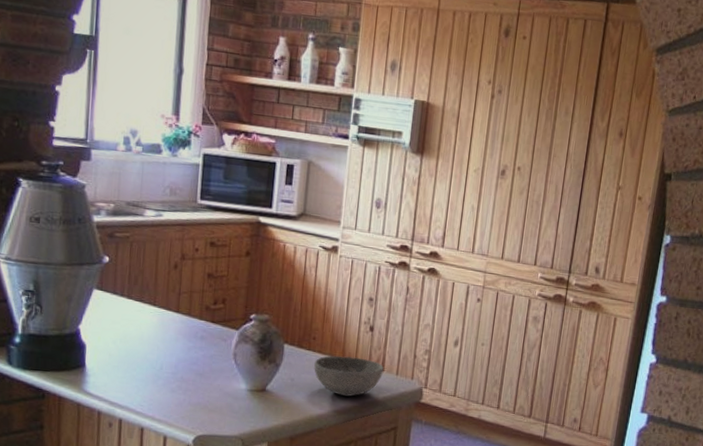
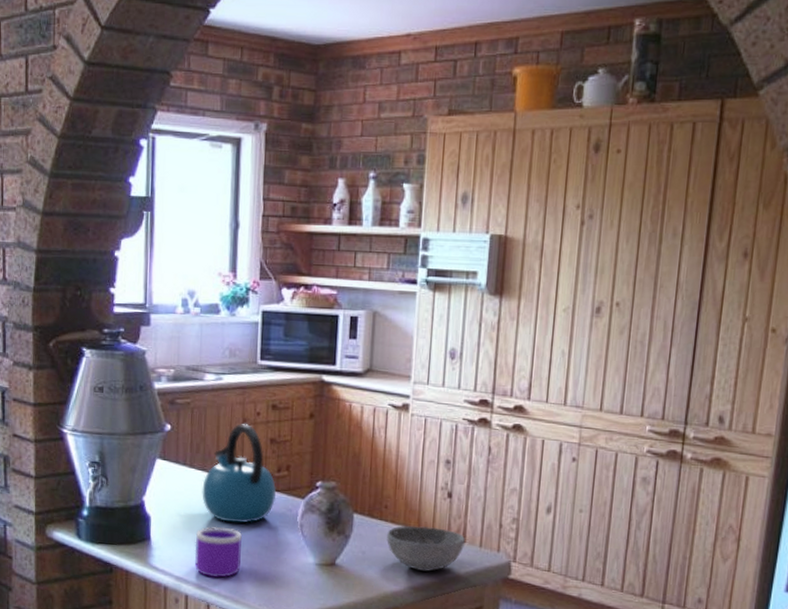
mug: none [130,354,177,403] -> present [194,526,242,578]
kettle: none [139,258,213,352] -> present [202,424,277,523]

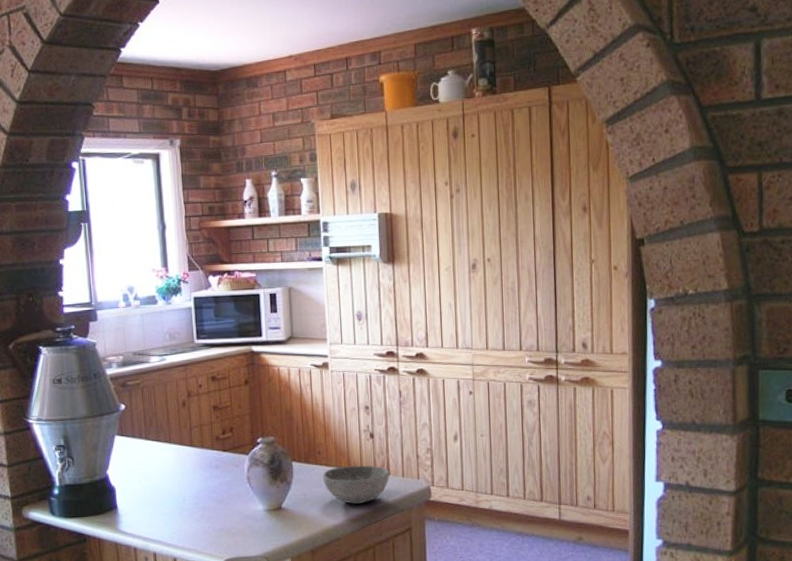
mug: present [194,526,242,578] -> none [157,488,199,535]
kettle: present [202,424,277,523] -> none [158,396,224,484]

